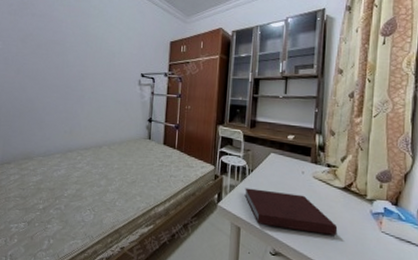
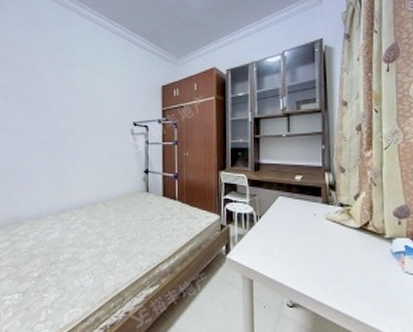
notebook: present [244,188,338,235] -> none [254,236,358,280]

